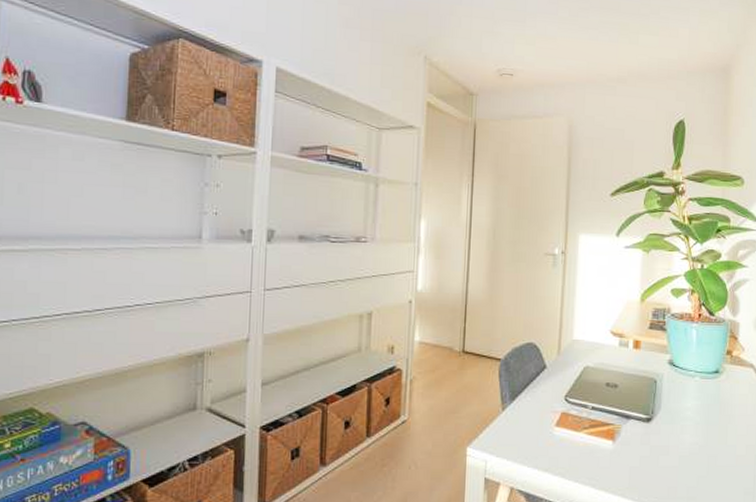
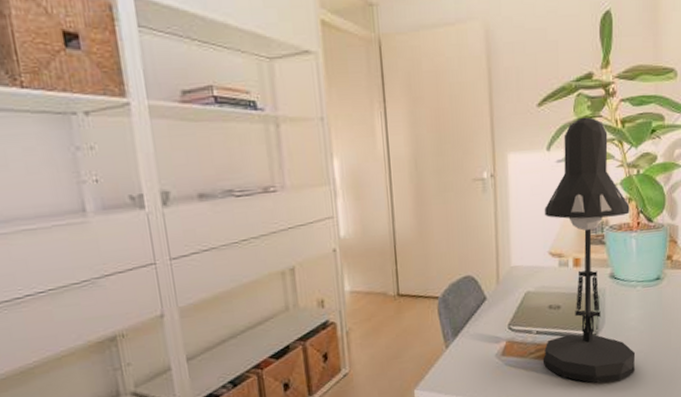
desk lamp: none [595,210,692,470] -> present [542,116,636,383]

